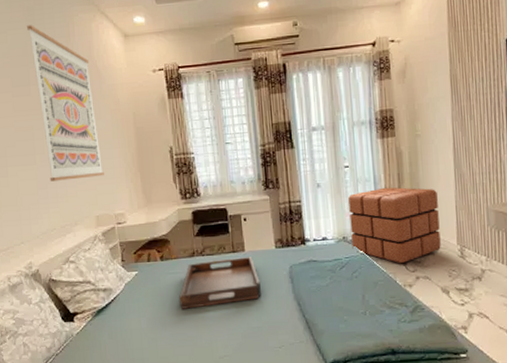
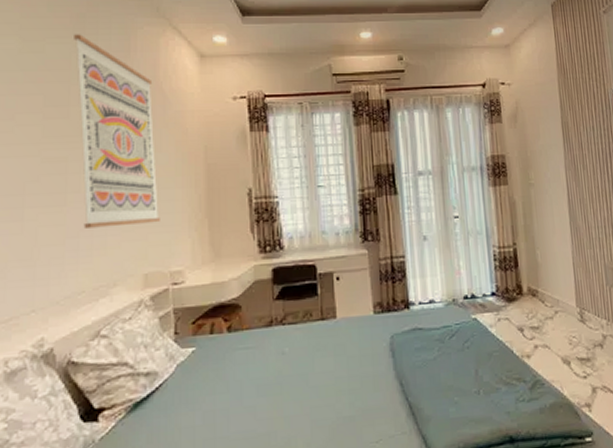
serving tray: present [179,257,261,309] -> none [249,325,355,397]
pouf: present [348,187,441,264] -> none [458,241,560,331]

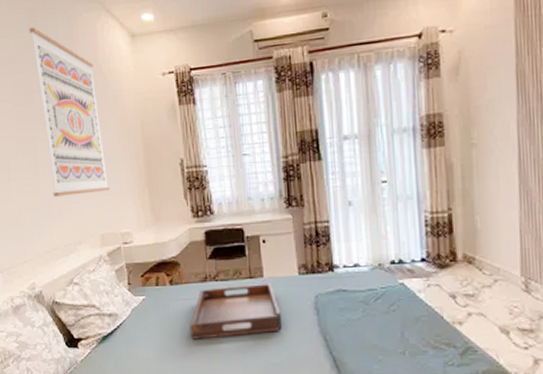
serving tray: none [249,325,355,397] -> present [190,284,282,339]

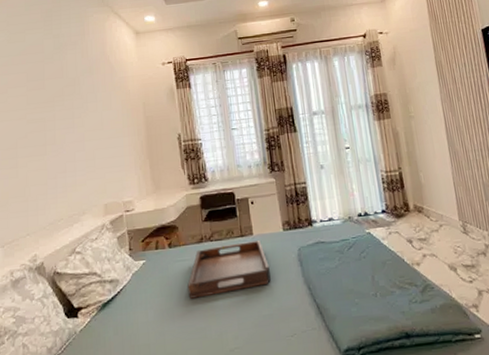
wall art: present [29,27,110,197] -> none [45,25,114,171]

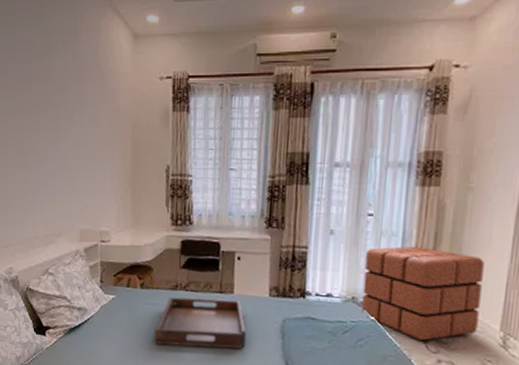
pouf: none [351,166,444,242] -> present [361,246,484,341]

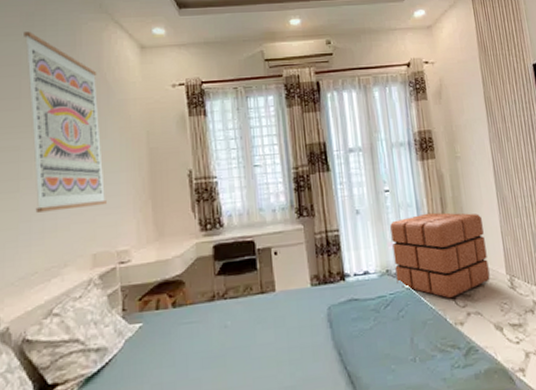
wall art: none [36,17,94,189] -> present [24,31,107,213]
serving tray: present [154,297,246,349] -> none [194,298,295,369]

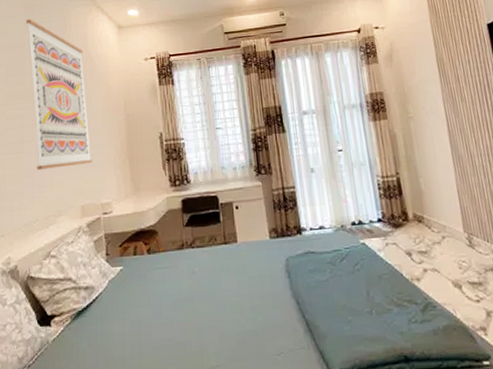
pouf: present [390,212,490,299] -> none [344,171,447,255]

